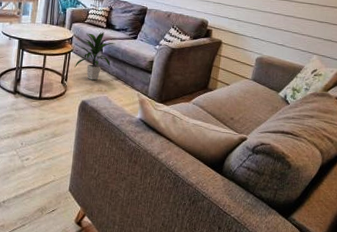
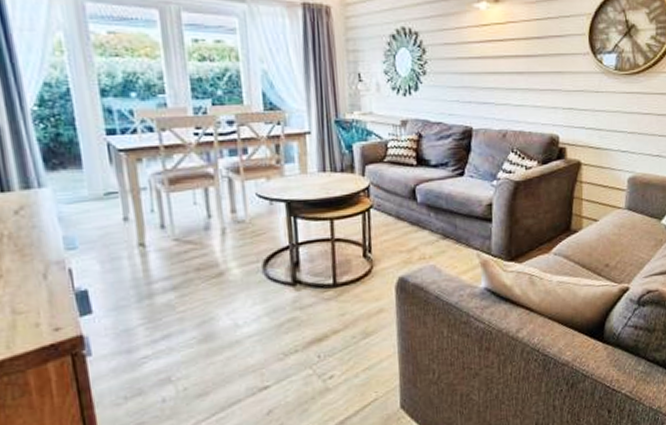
indoor plant: present [75,32,116,81] -> none [379,172,435,246]

